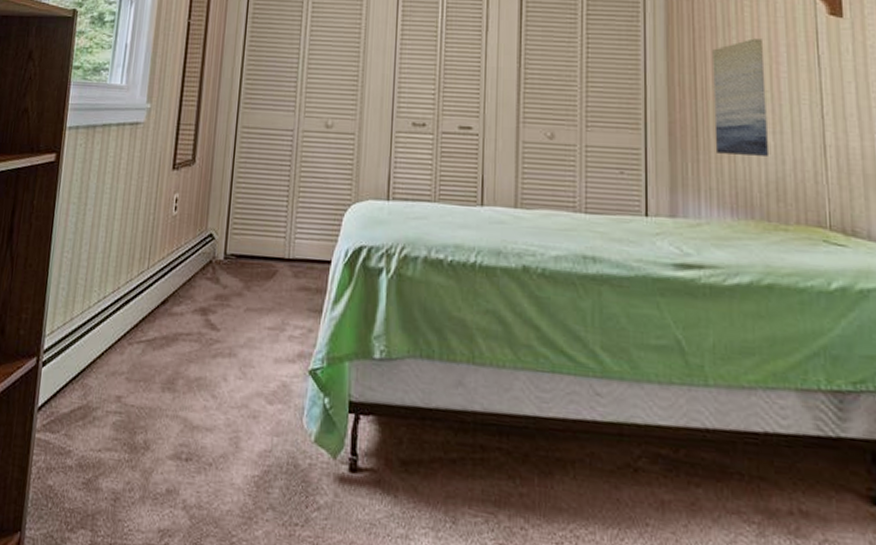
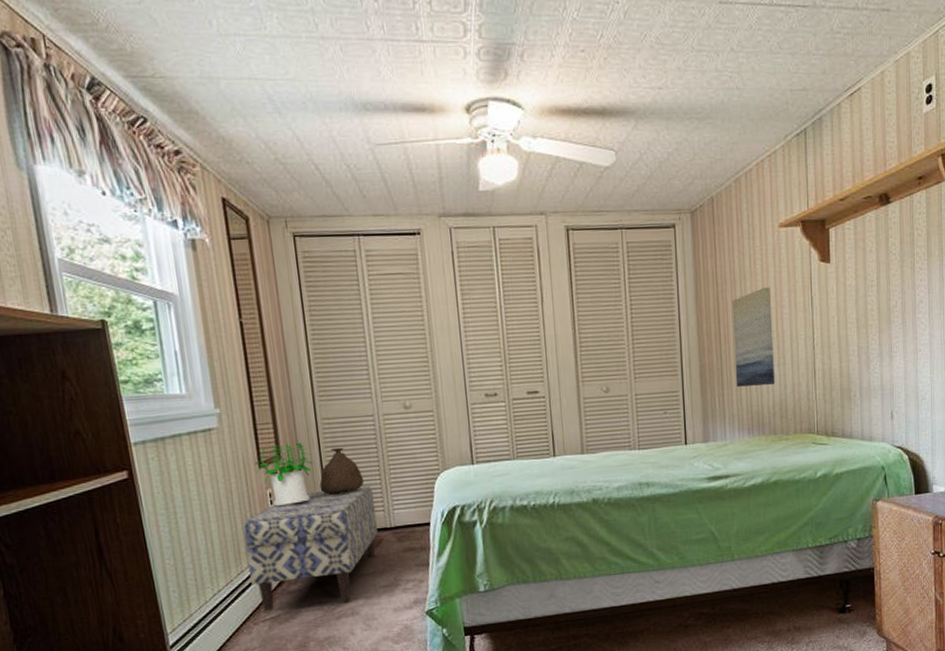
bench: none [137,203,278,337] -> present [243,486,378,612]
potted plant: none [170,147,225,214] -> present [255,442,313,506]
bag: none [225,159,270,211] -> present [319,447,364,495]

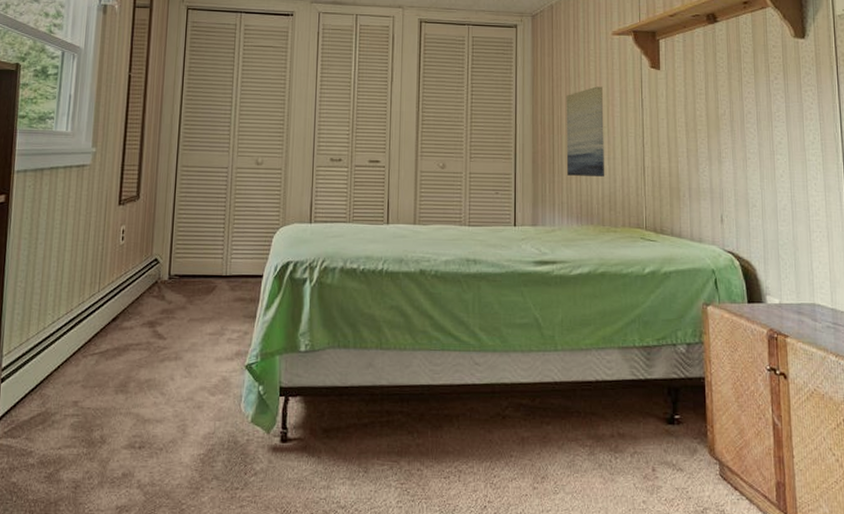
bench: present [243,486,378,612] -> none [89,232,216,346]
potted plant: present [255,442,313,506] -> none [116,185,167,243]
bag: present [319,447,364,495] -> none [168,193,209,237]

